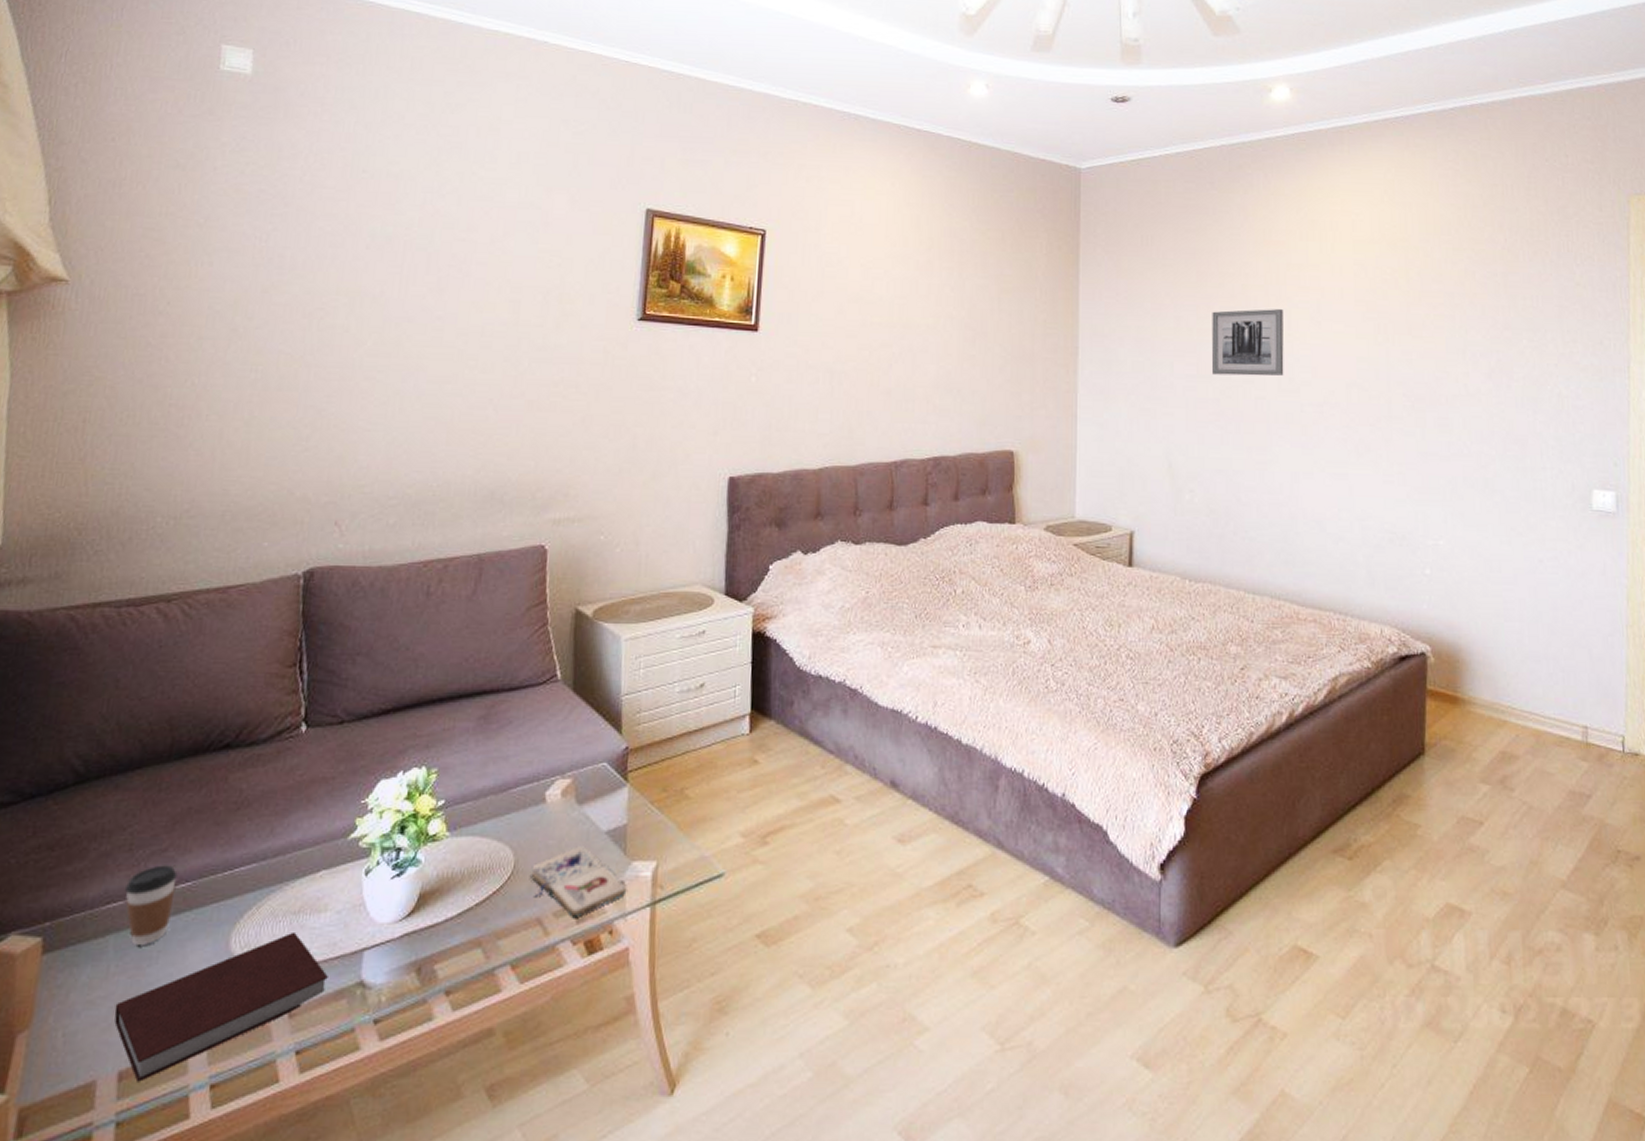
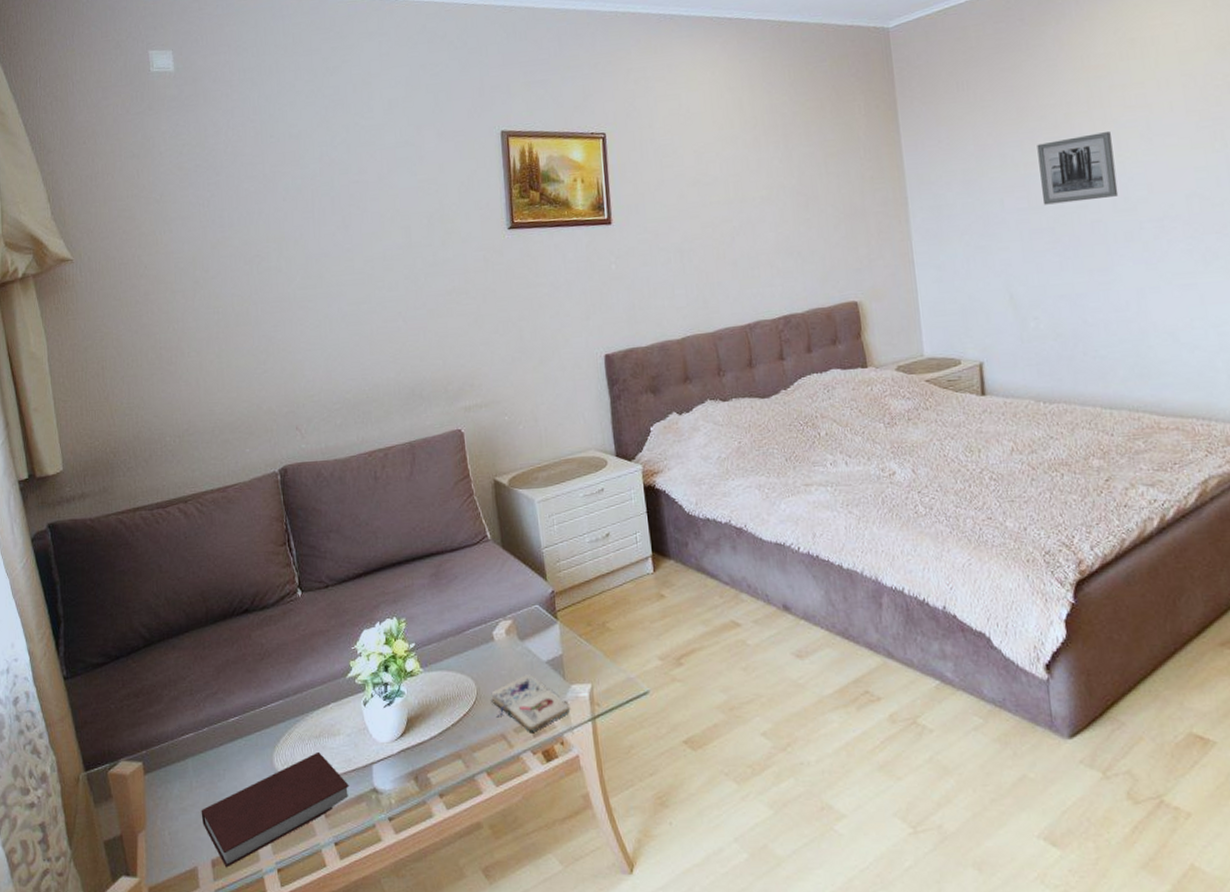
coffee cup: present [125,865,178,945] -> none [193,704,228,765]

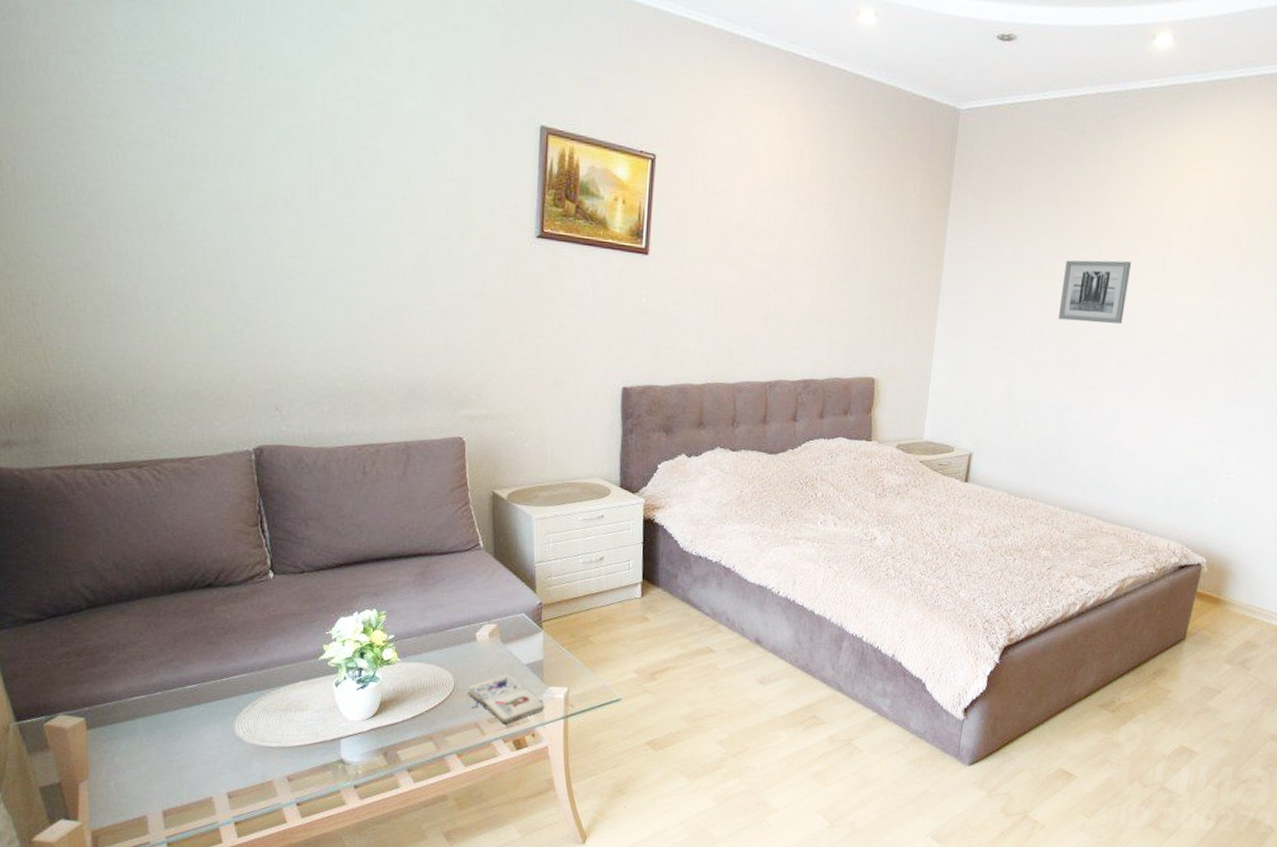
notebook: present [201,751,349,868] -> none [152,723,315,818]

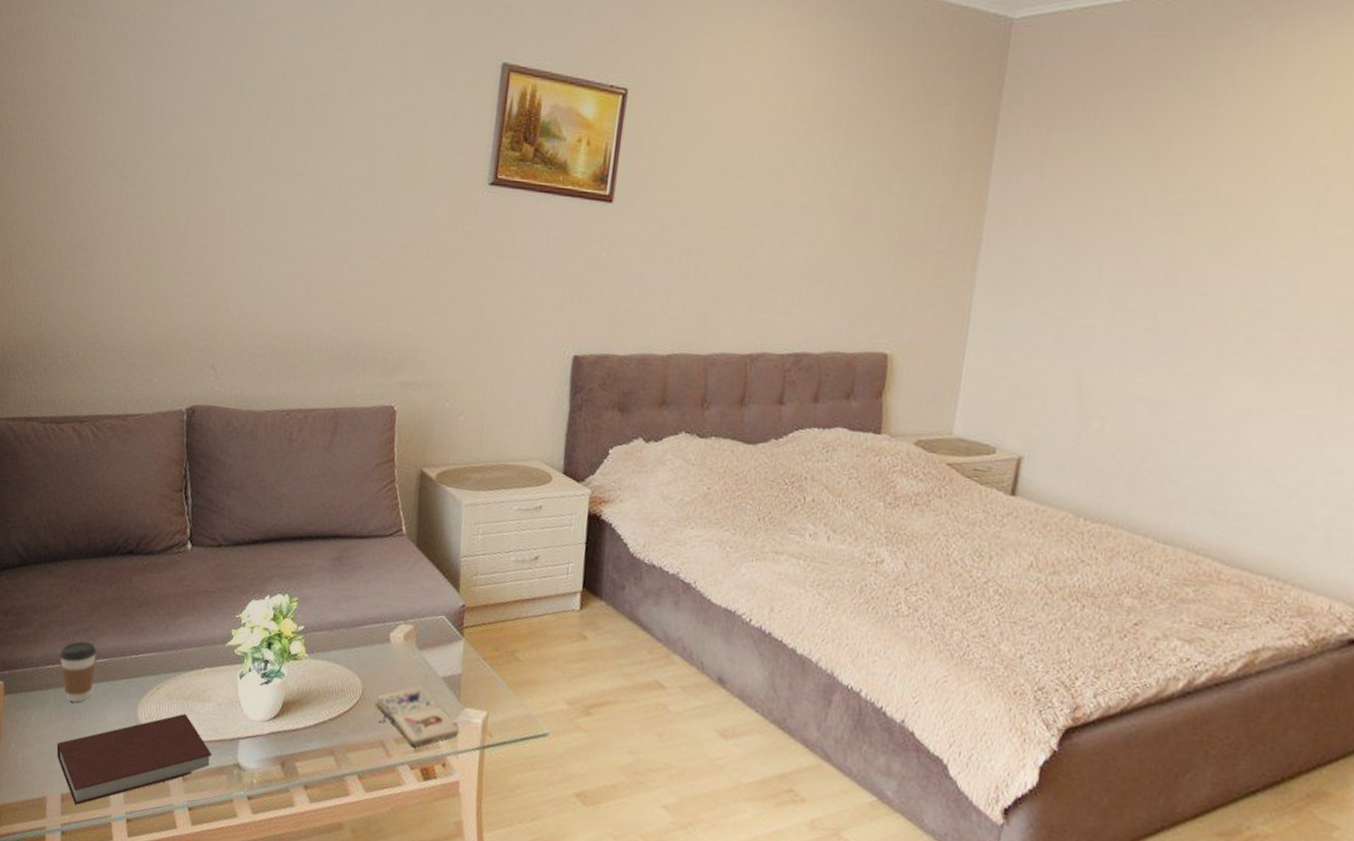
coffee cup: none [144,671,185,727] -> present [60,641,97,702]
notebook: none [152,723,315,818] -> present [56,713,212,805]
wall art: present [1058,260,1131,324] -> none [1151,204,1265,290]

